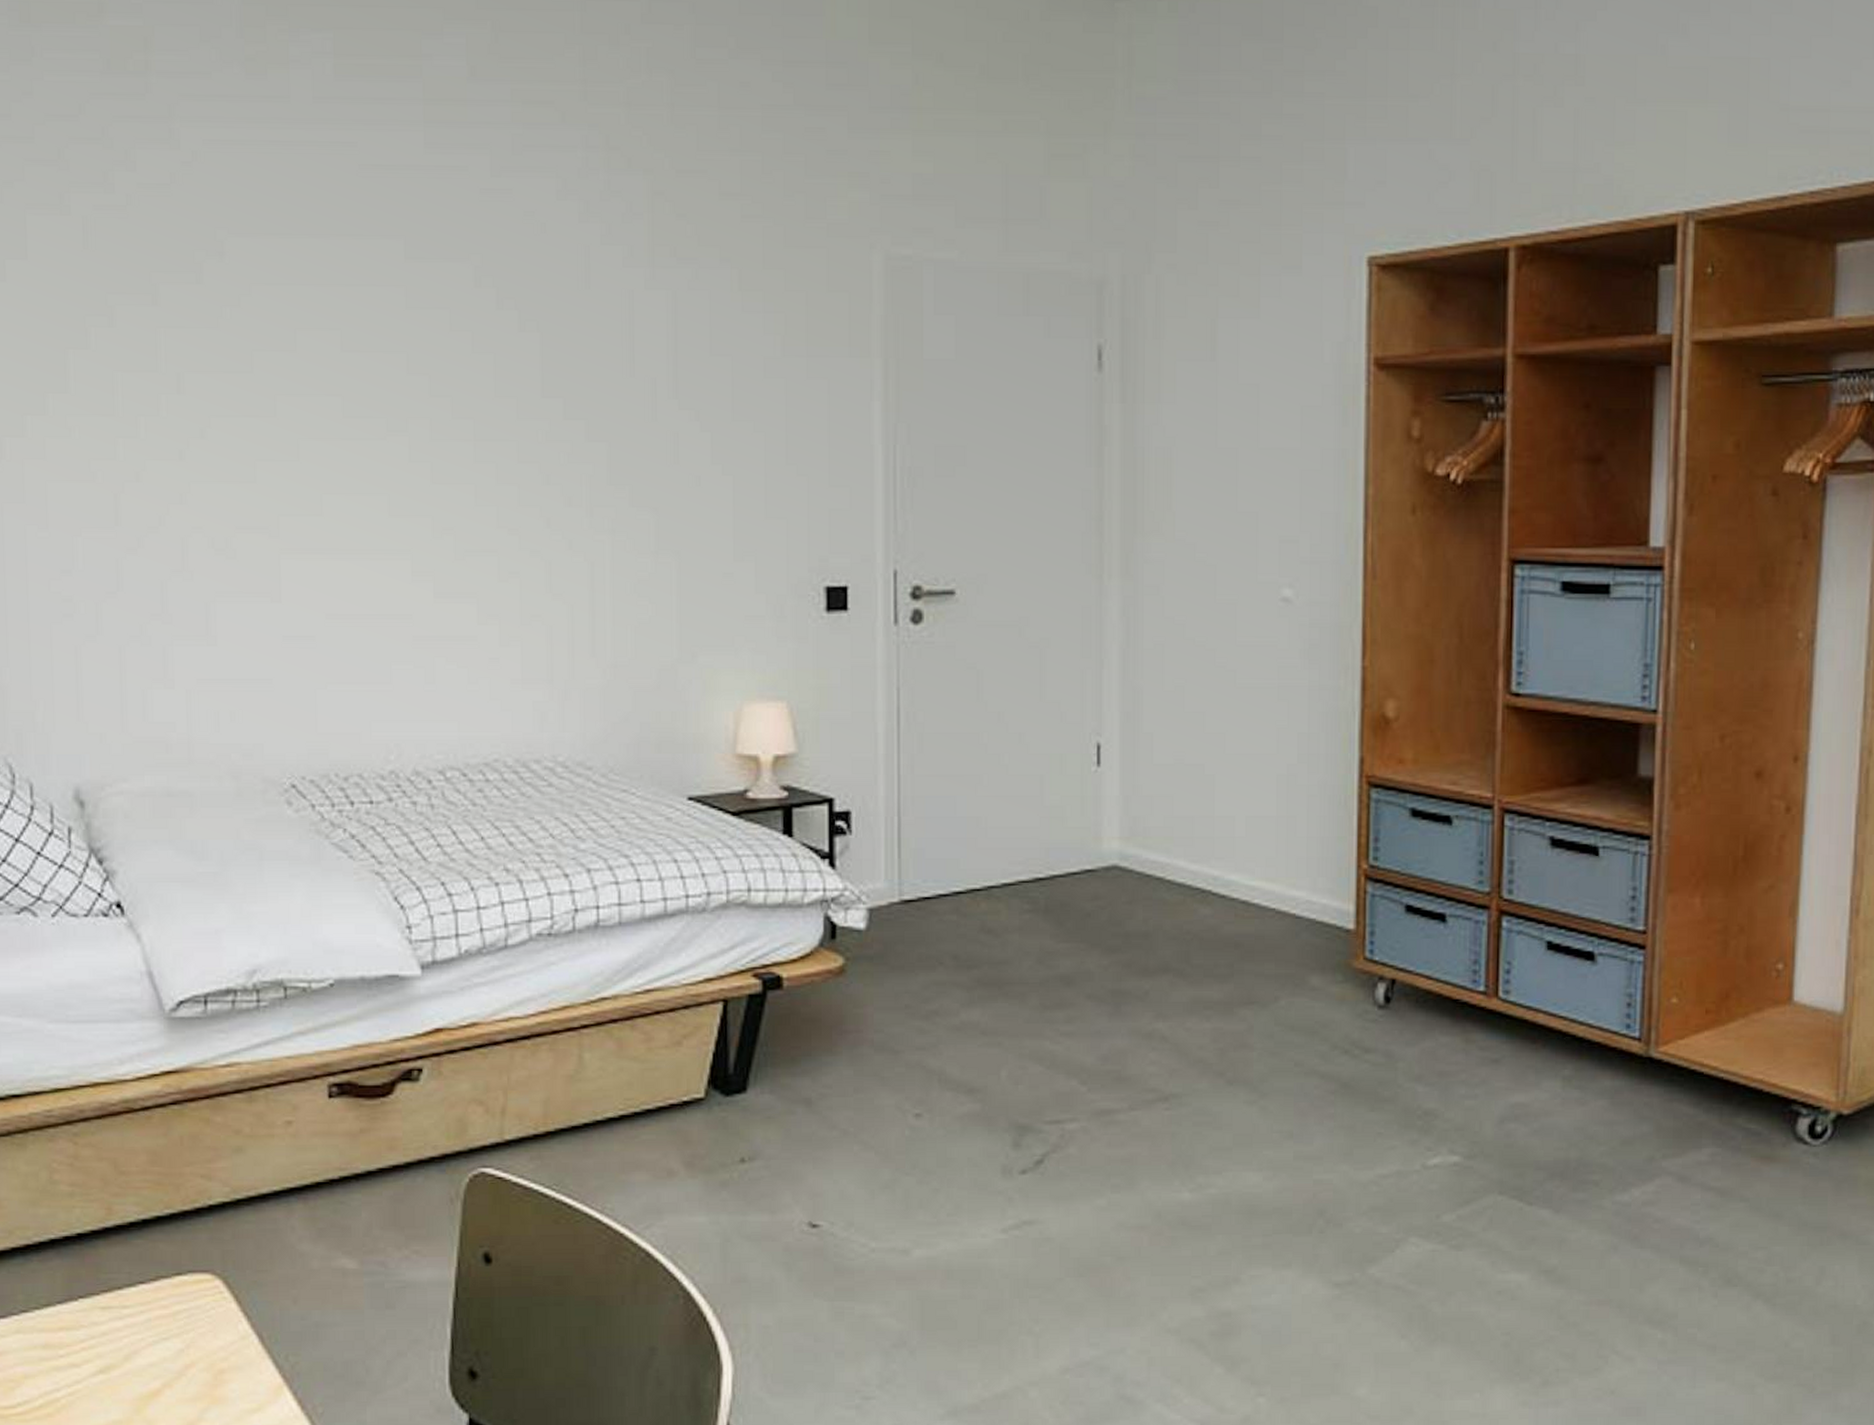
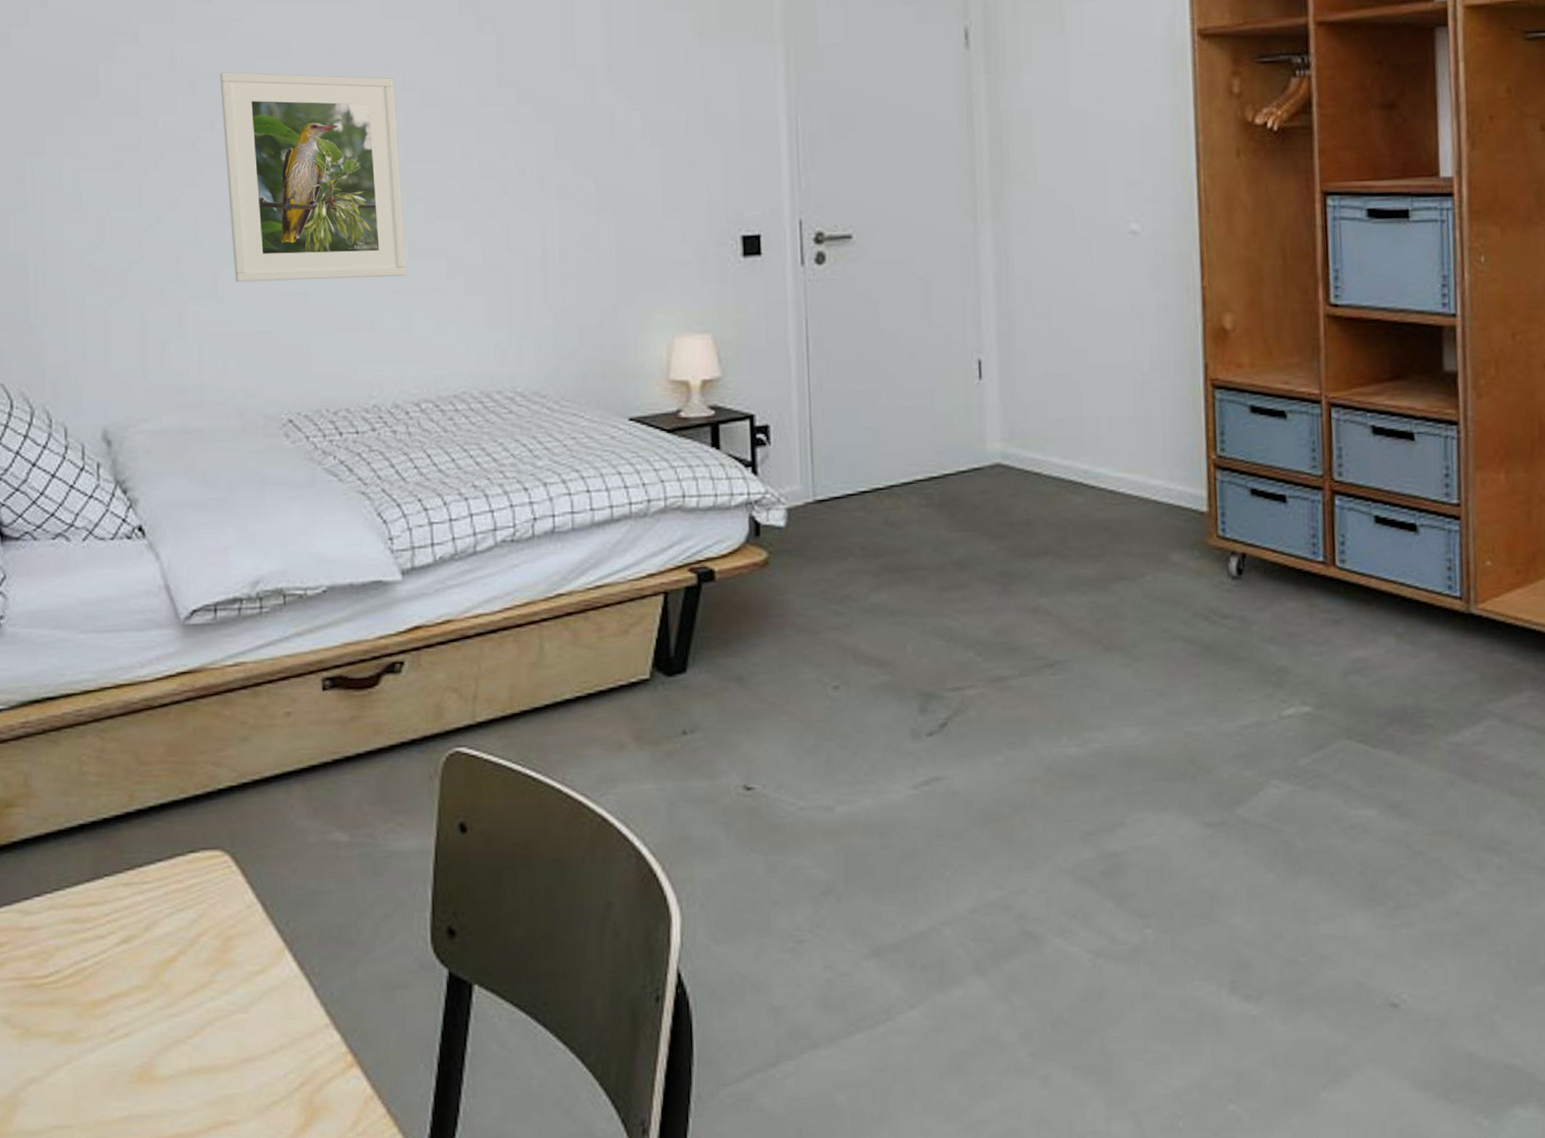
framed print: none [212,368,431,621] -> present [220,72,407,282]

